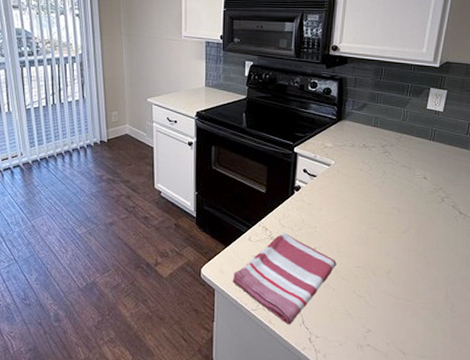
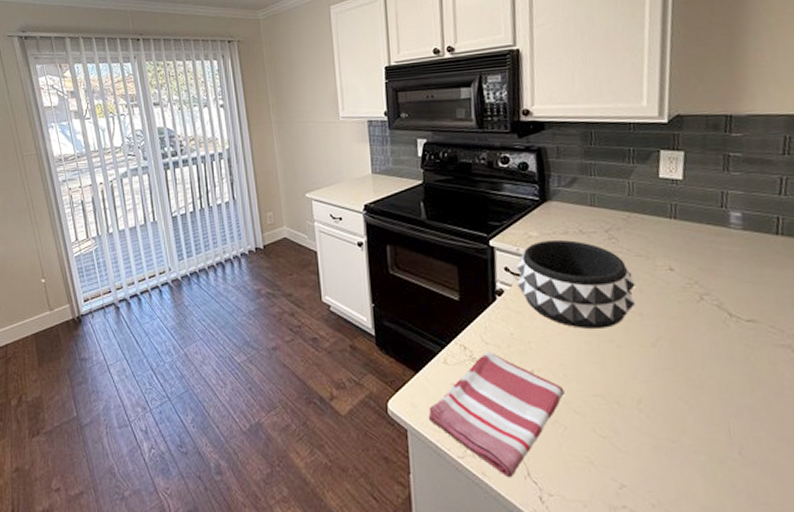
decorative bowl: none [312,150,398,219] -> present [517,239,636,329]

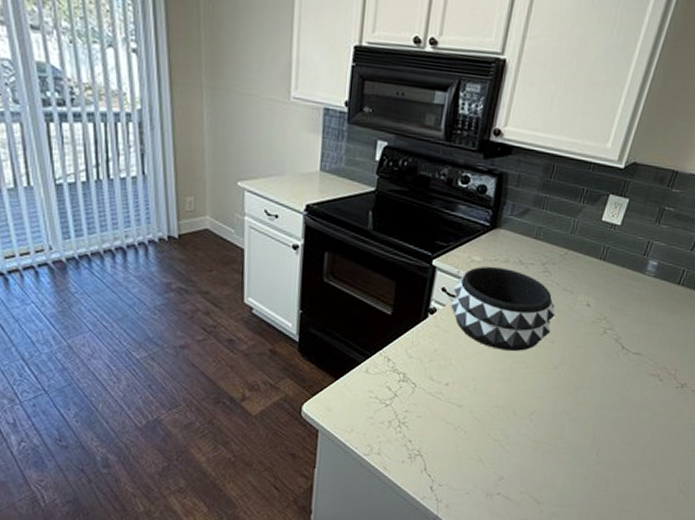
dish towel: present [428,351,565,478] -> none [341,364,472,472]

